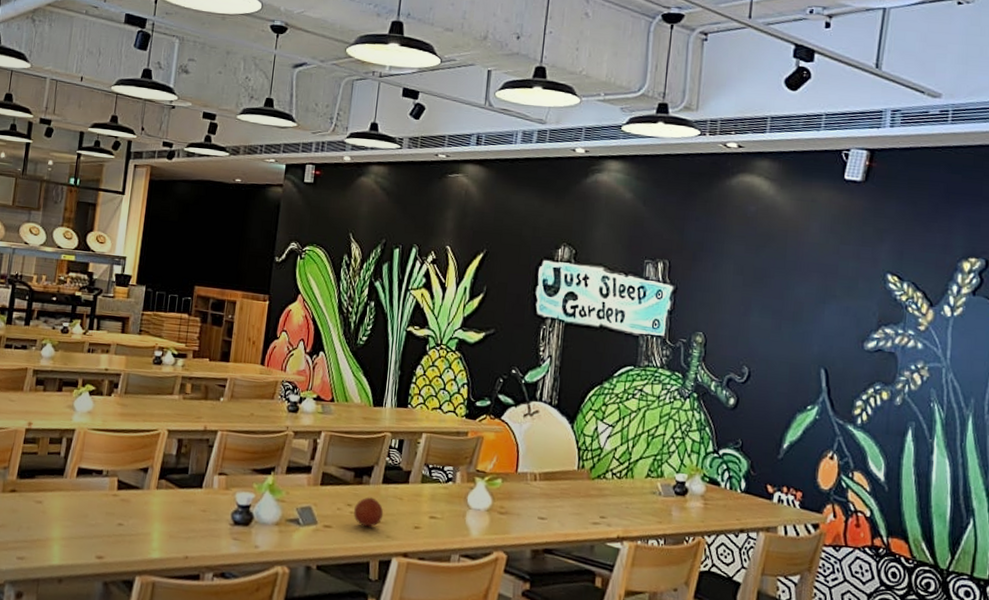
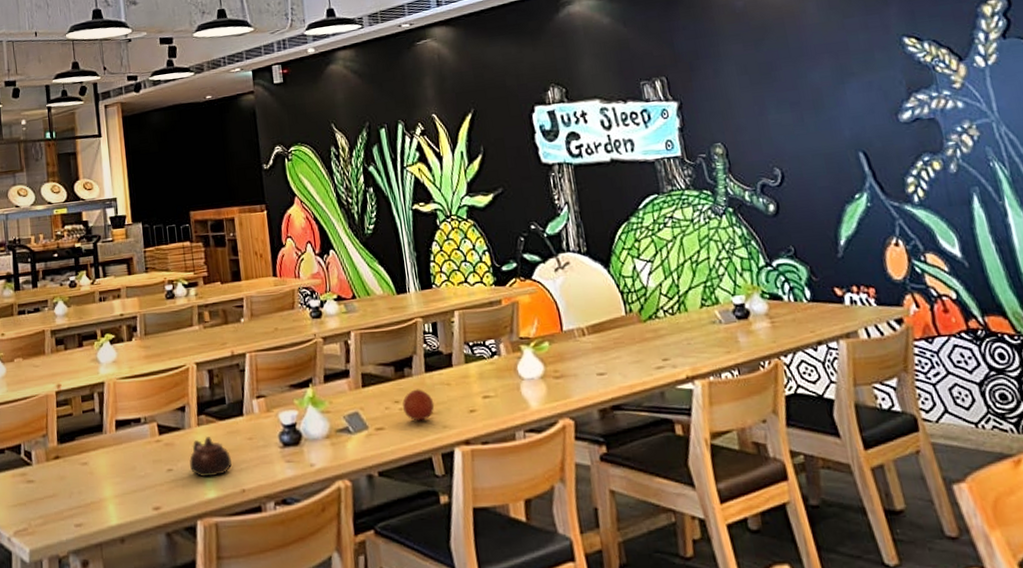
teapot: none [140,501,182,539] -> present [189,437,232,478]

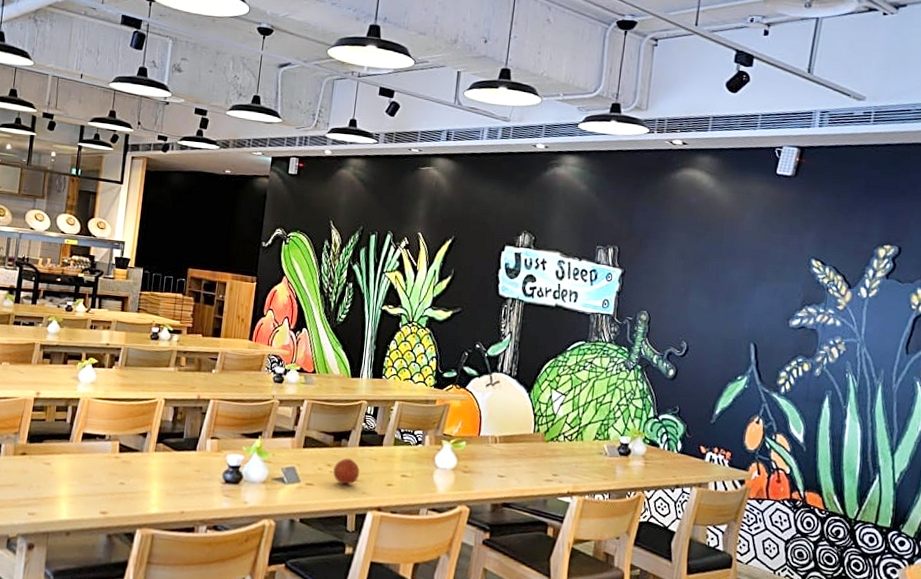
teapot: present [189,437,232,478] -> none [140,462,178,496]

